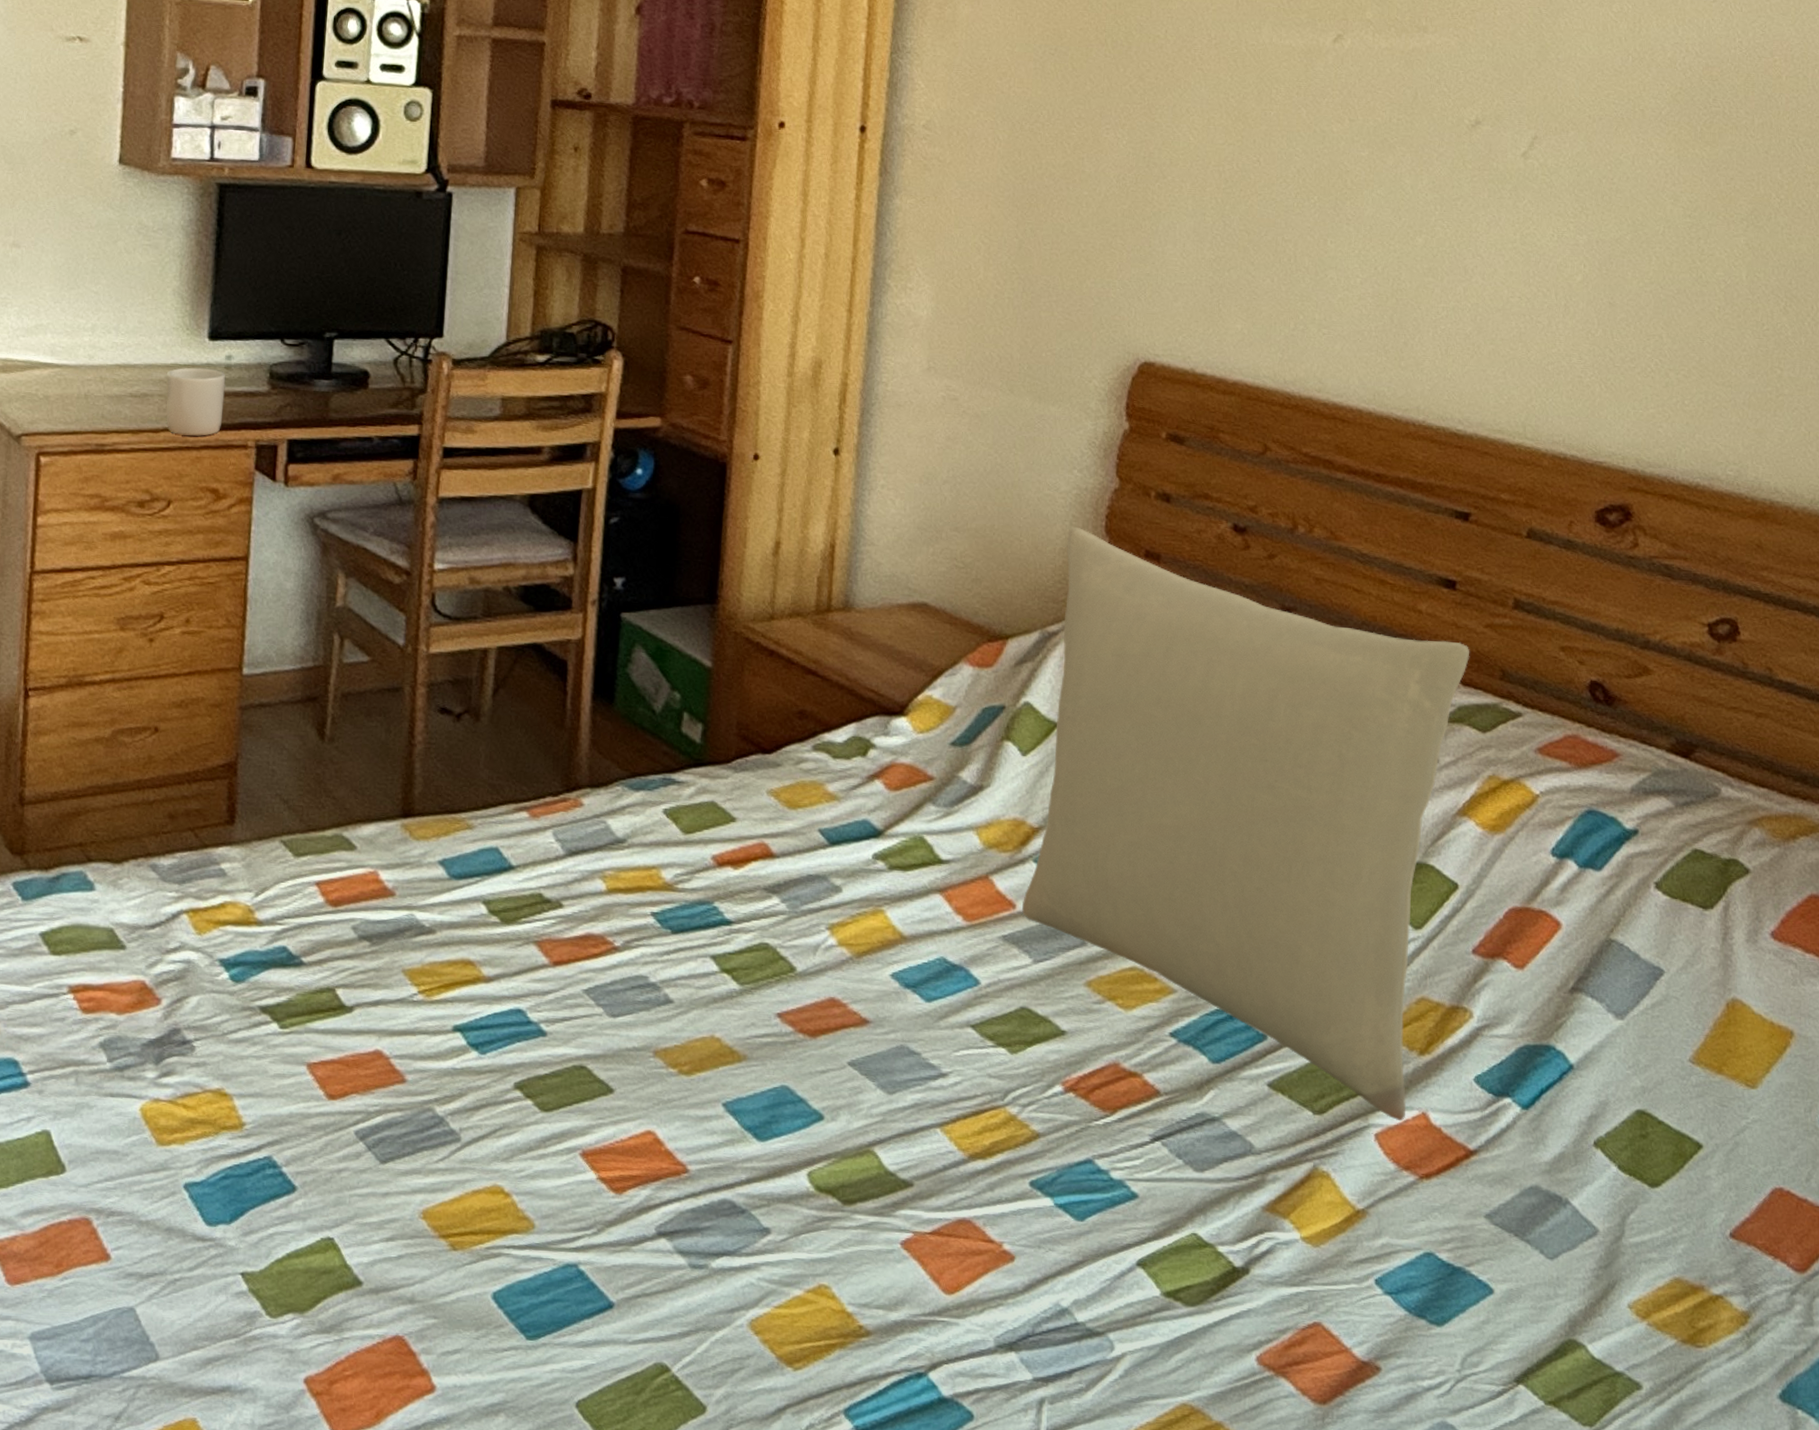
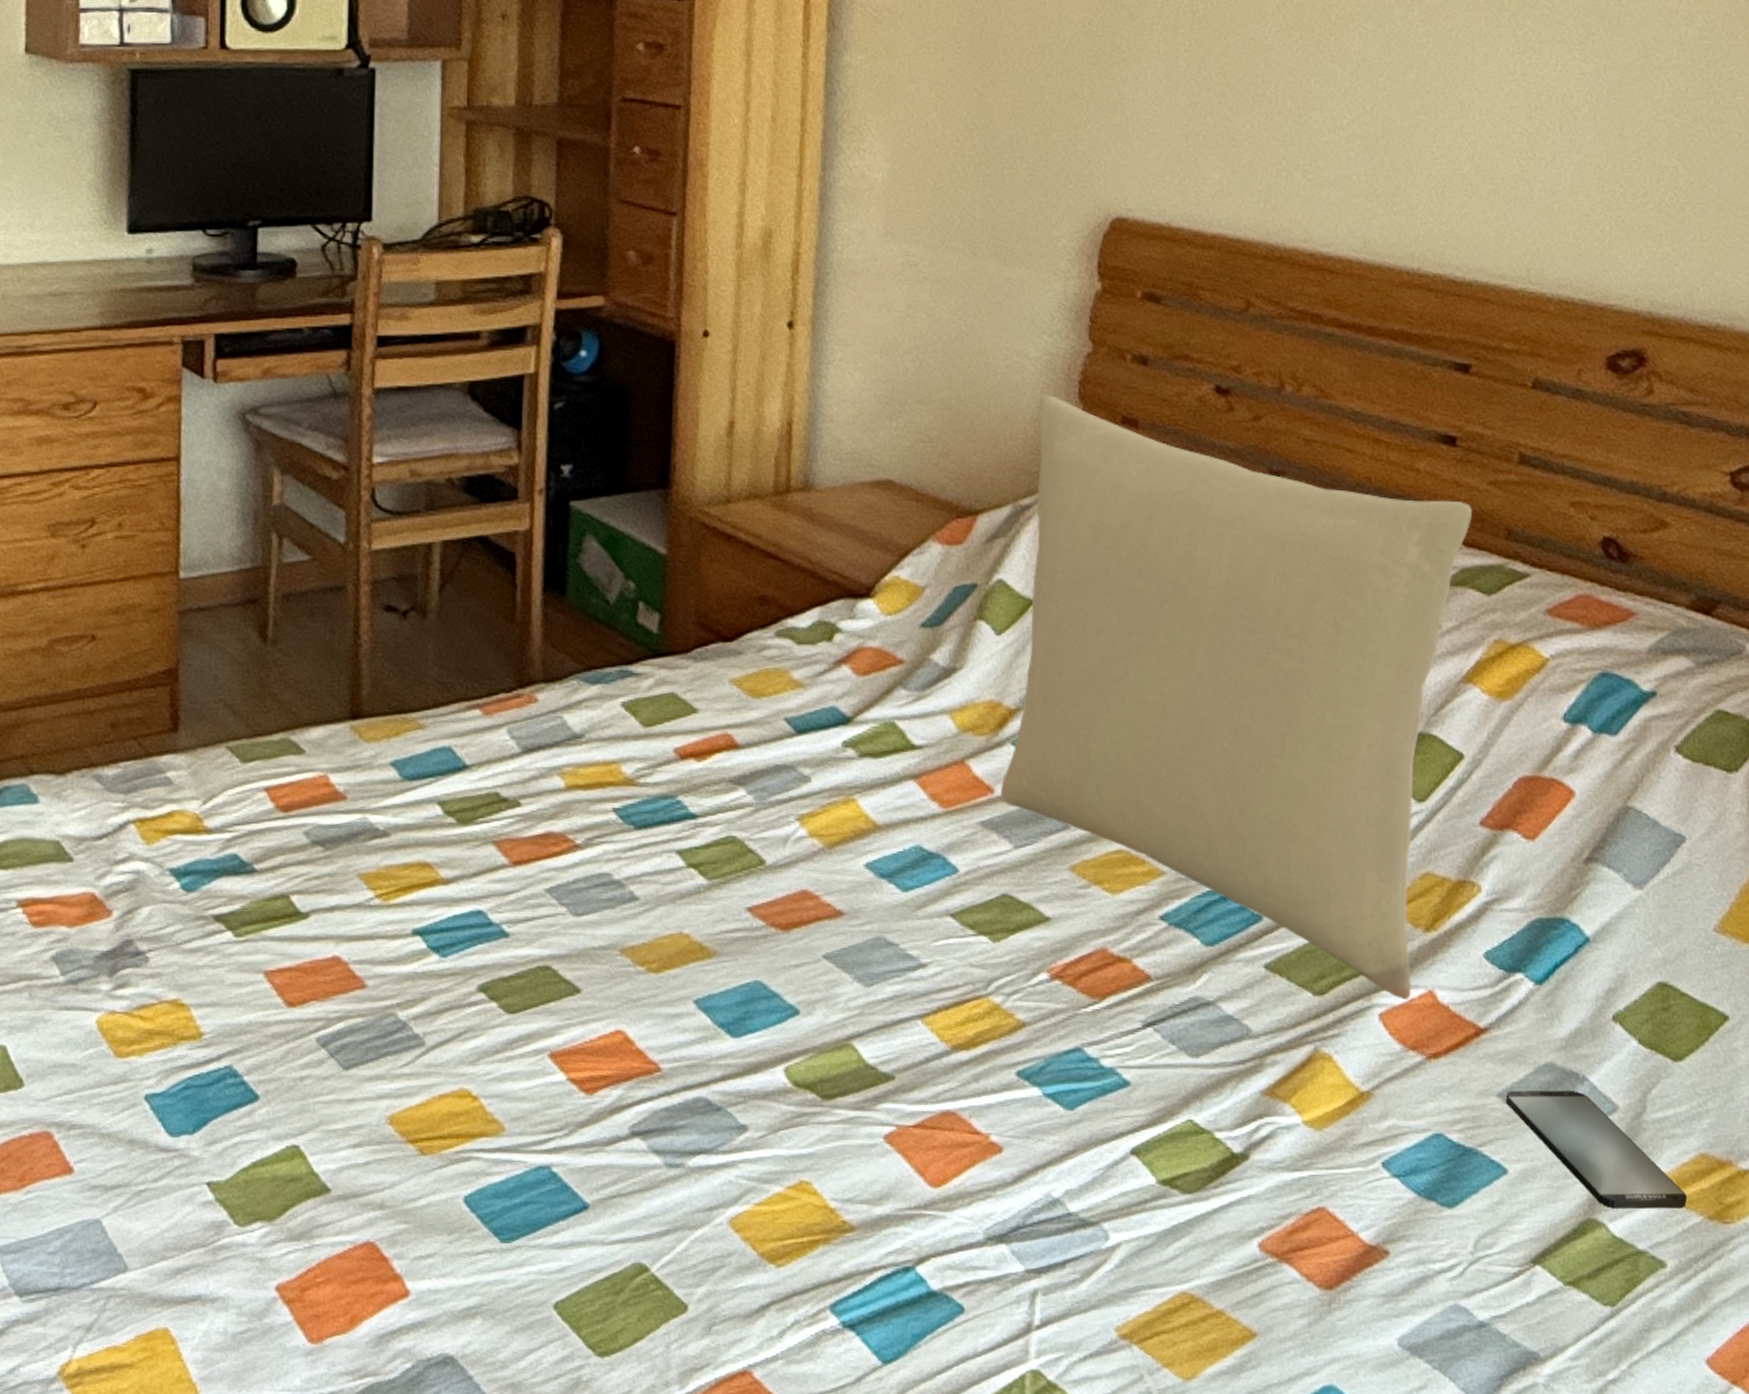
mug: present [166,367,226,436] -> none [85,263,148,334]
smartphone: none [1492,1212,1663,1332] -> present [1505,1090,1688,1210]

